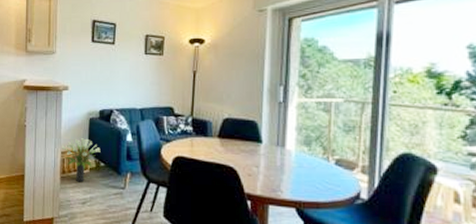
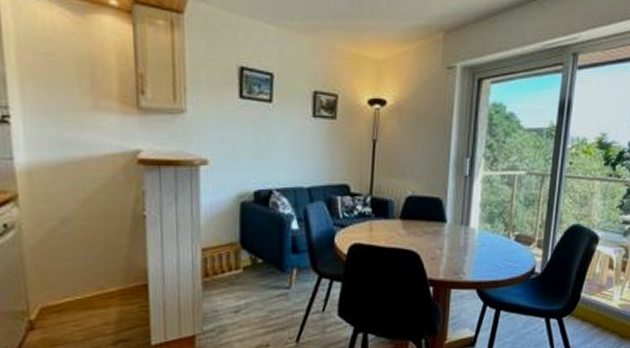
potted plant: present [61,138,101,183] -> none [201,229,257,286]

